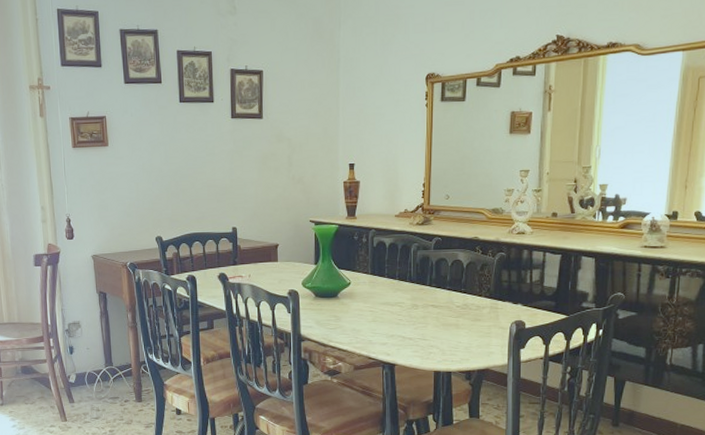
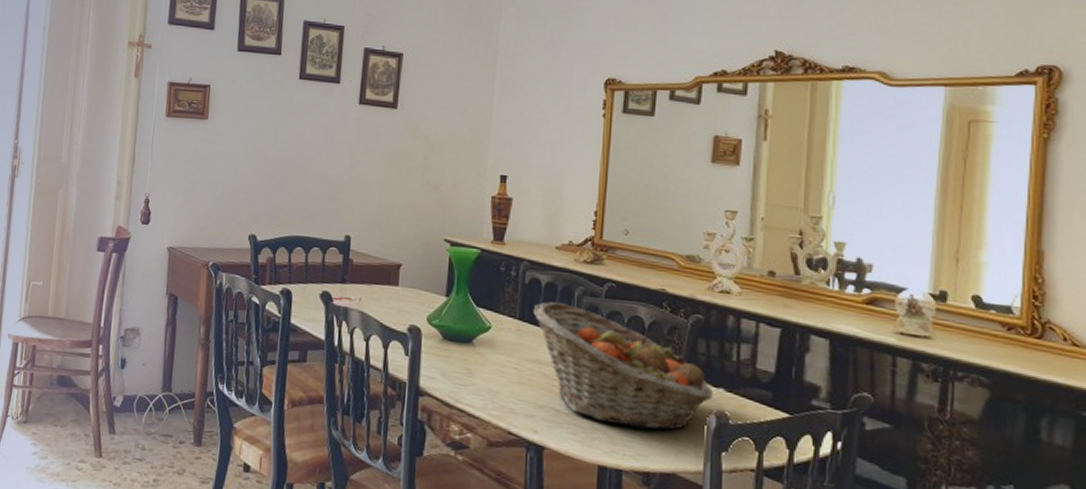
fruit basket: none [381,258,513,341] -> present [533,302,713,431]

